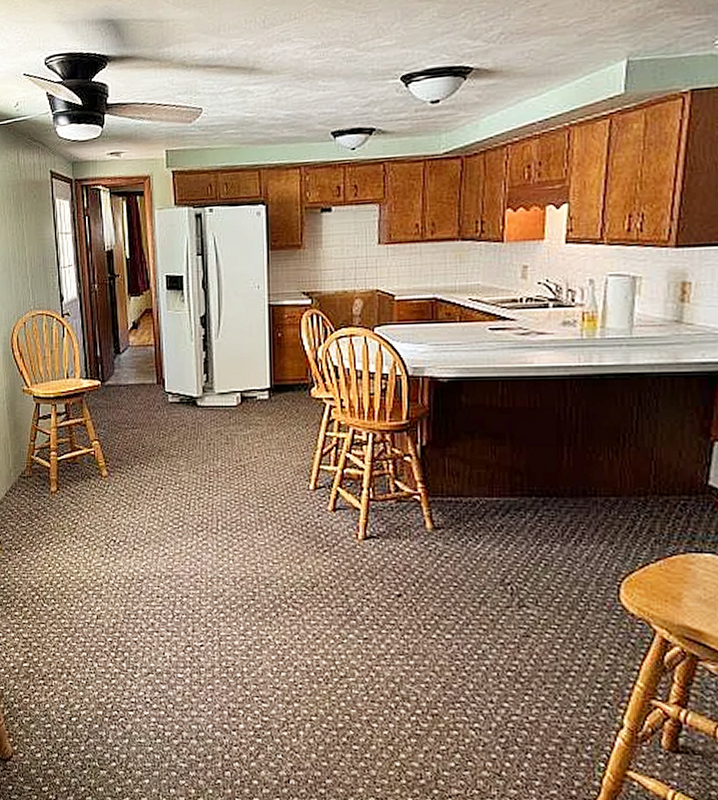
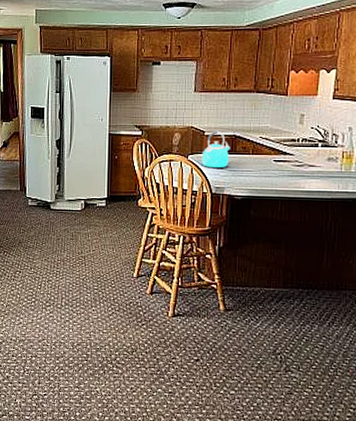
kettle: none [392,293,430,342] -> present [201,130,230,168]

